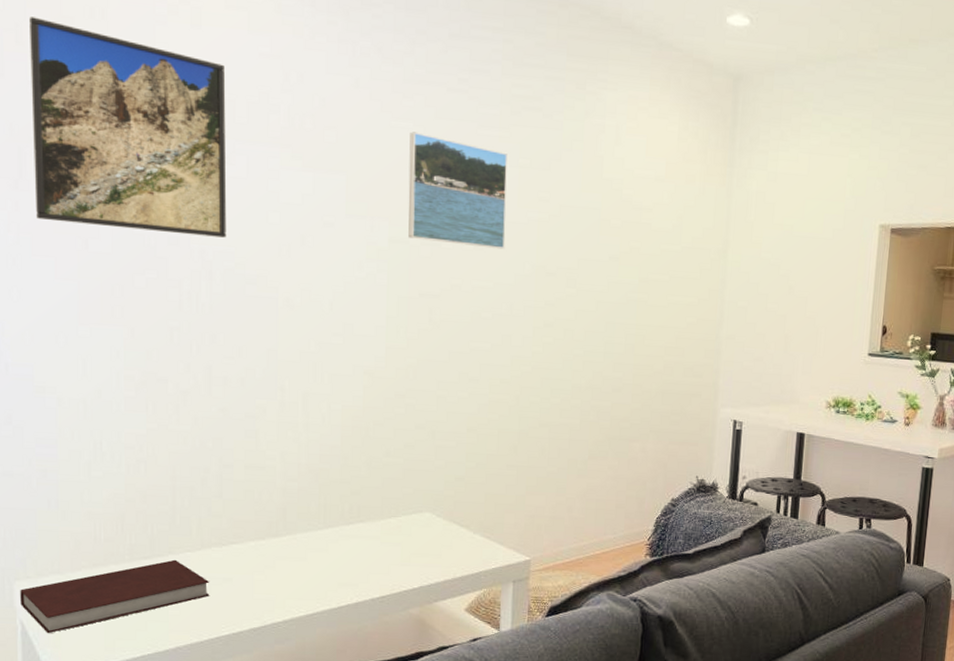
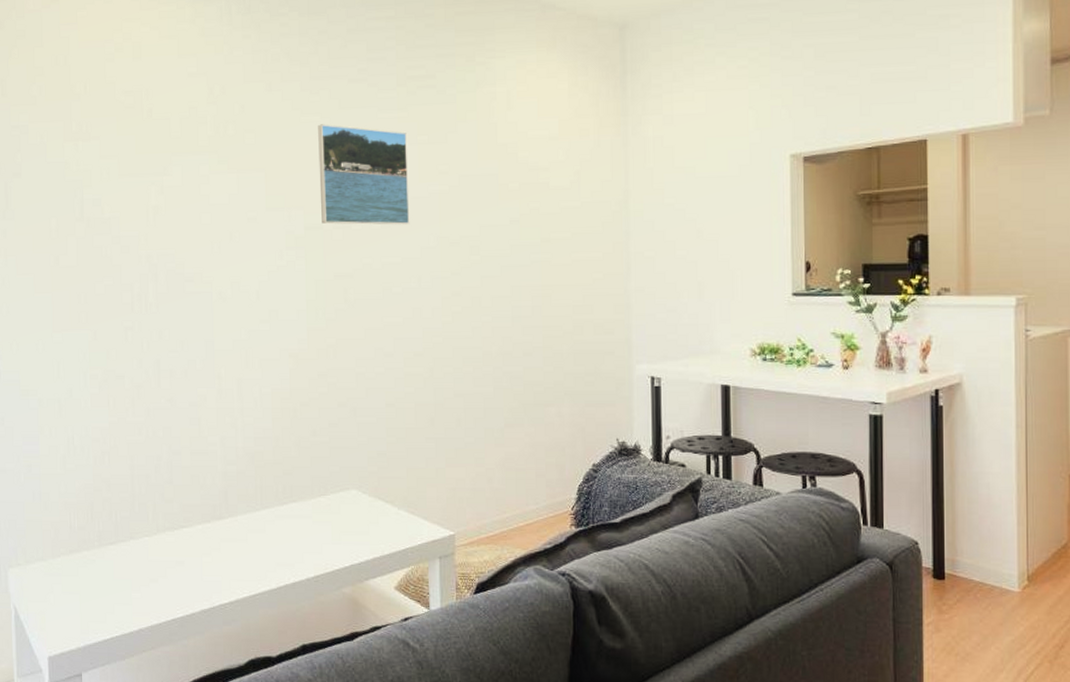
notebook: present [20,559,210,634] -> none [13,544,166,617]
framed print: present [30,17,227,238] -> none [11,71,168,243]

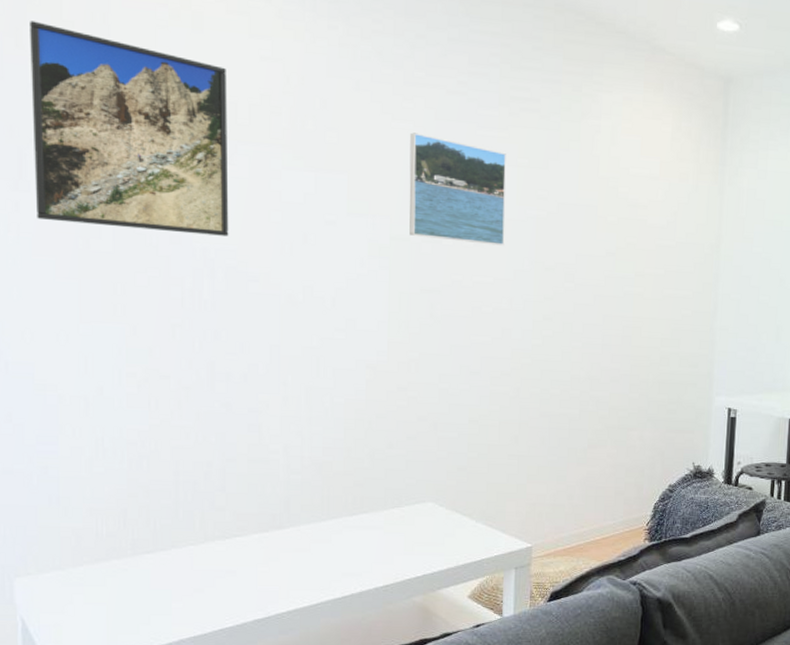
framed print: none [11,71,168,243] -> present [30,21,229,236]

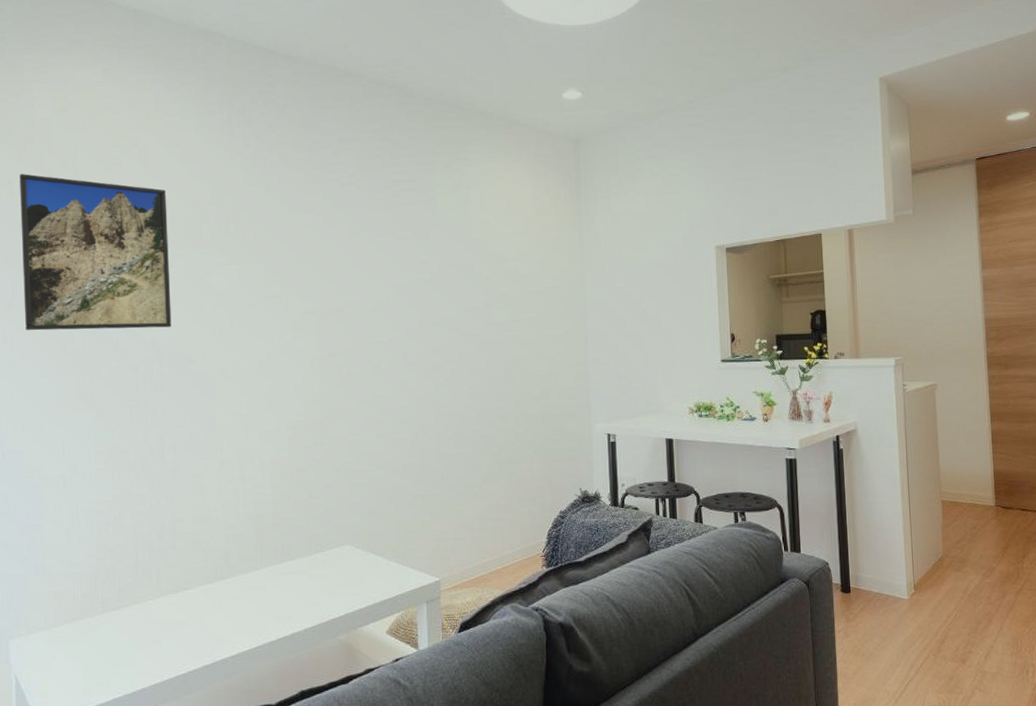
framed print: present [409,132,506,246] -> none [312,221,396,309]

